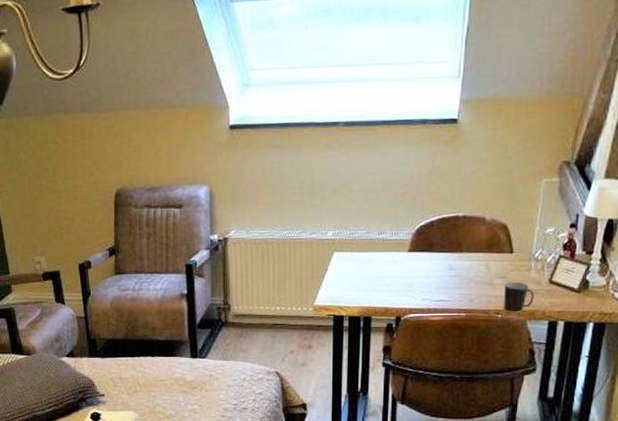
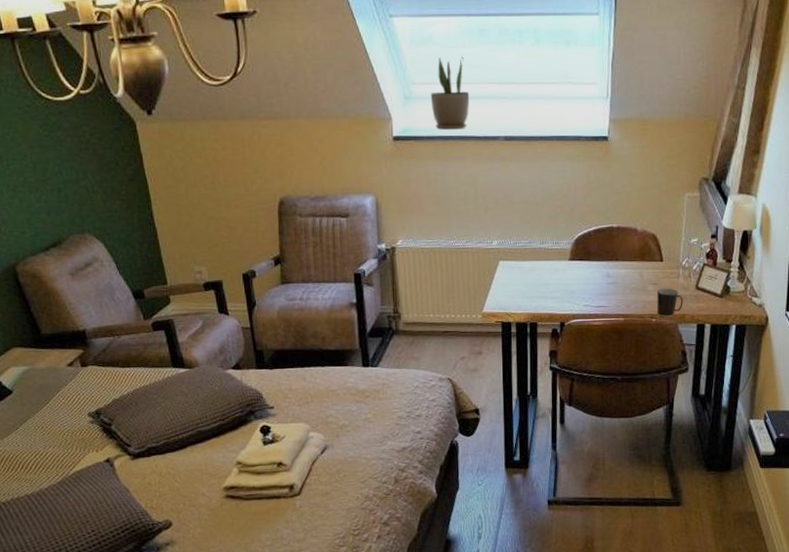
potted plant: none [269,39,310,117] -> present [430,56,470,130]

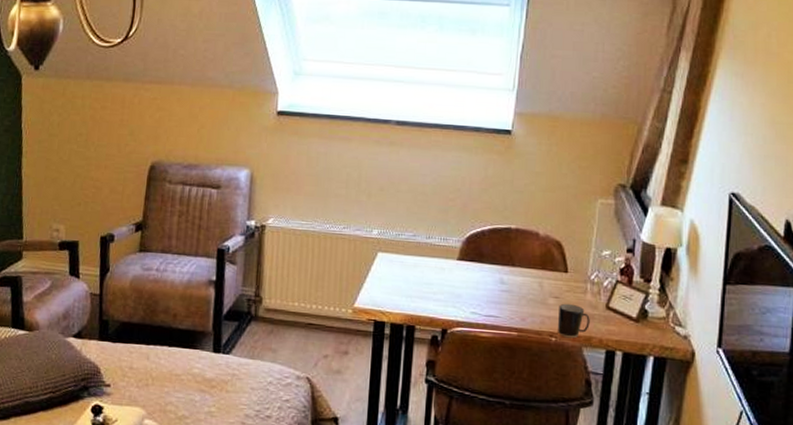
potted plant: present [430,56,470,130] -> none [321,37,363,110]

